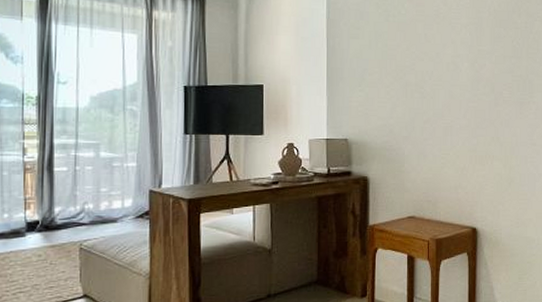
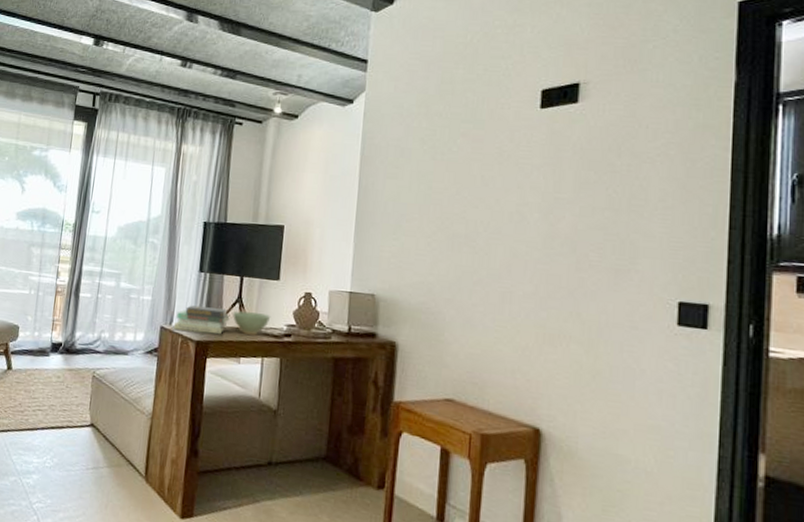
books: none [162,167,219,191] -> present [173,305,230,335]
bowl: none [222,167,259,187] -> present [233,311,271,335]

